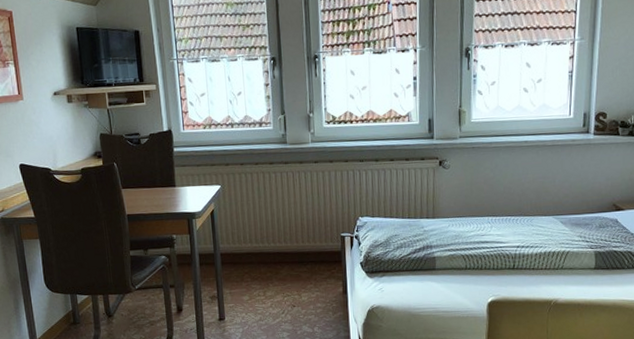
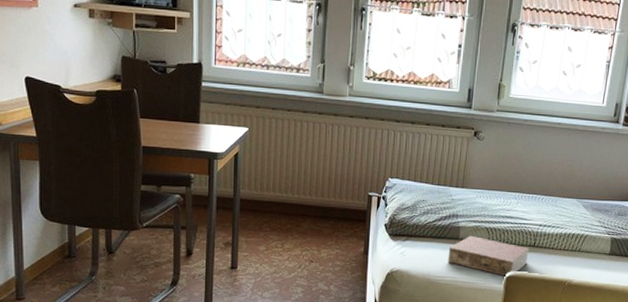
book: none [426,264,509,302] -> present [447,235,529,277]

